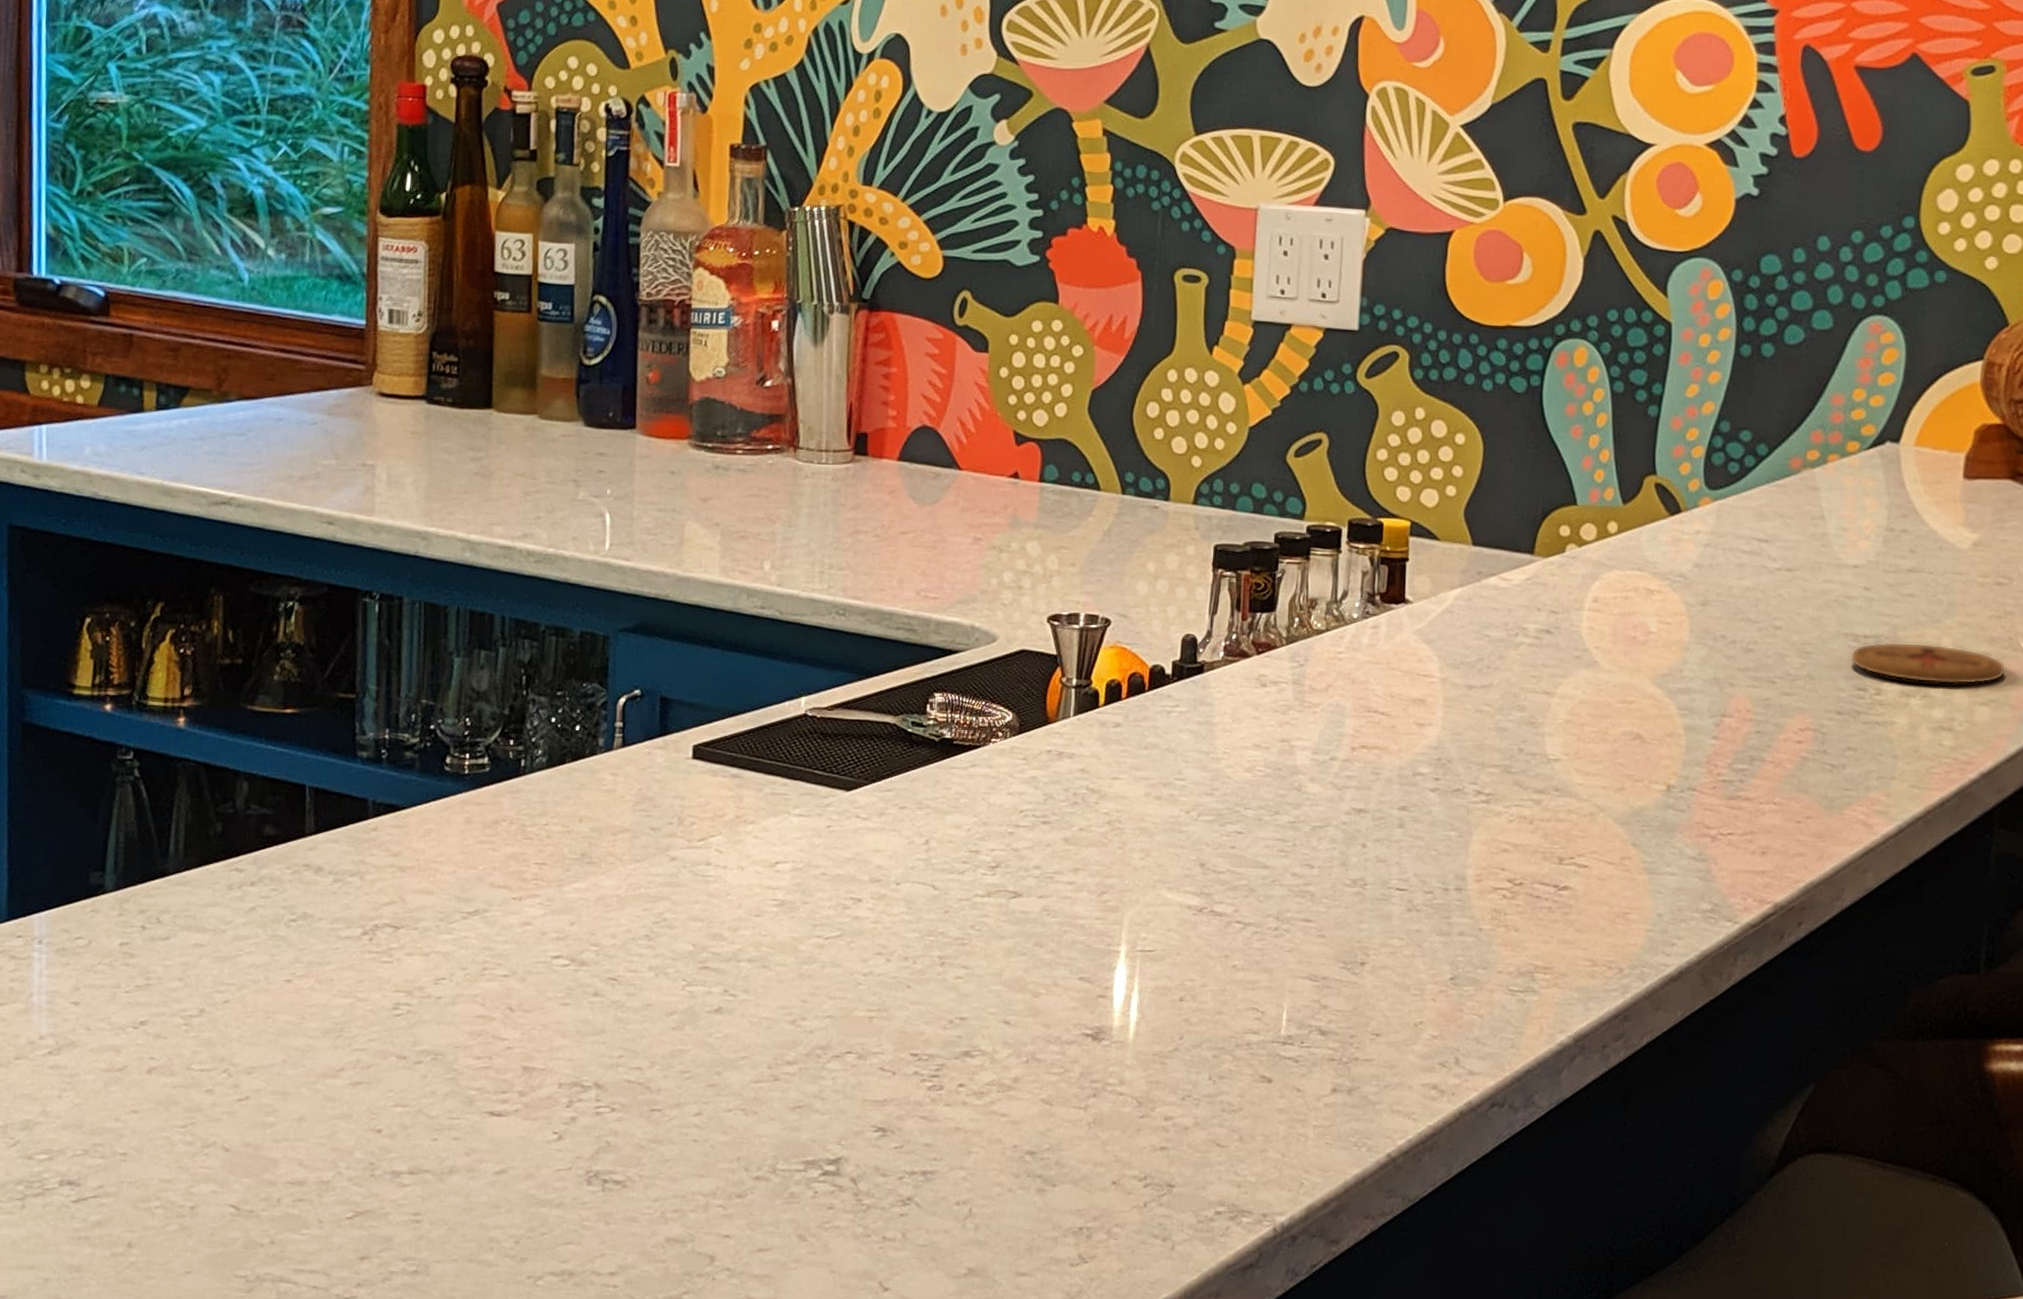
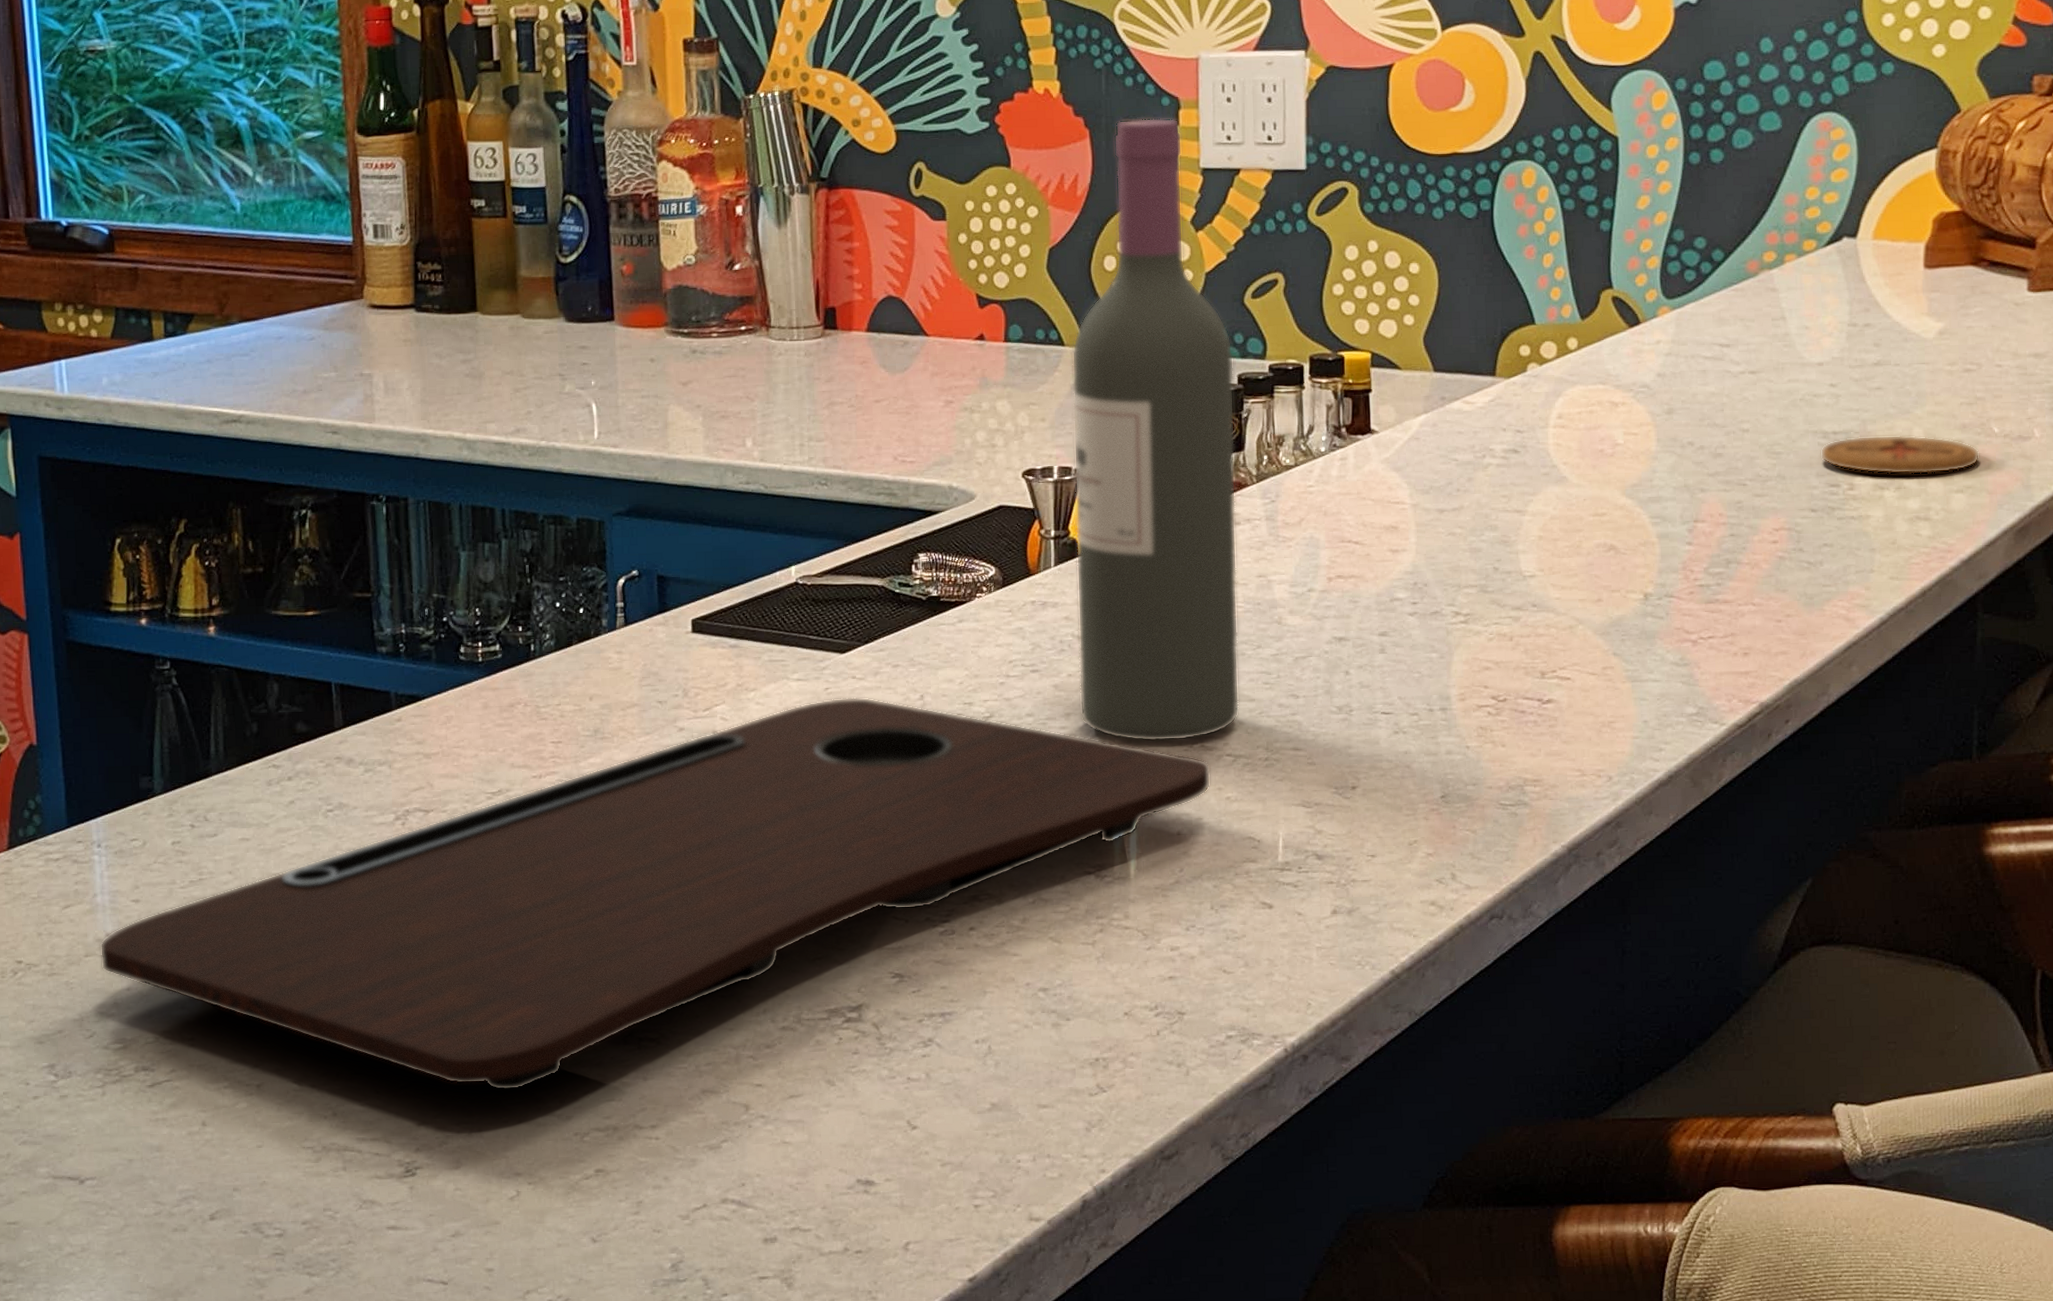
cutting board: none [31,837,1219,1228] -> present [100,697,1211,1091]
wine bottle: none [1089,264,1272,904] -> present [1072,118,1240,742]

